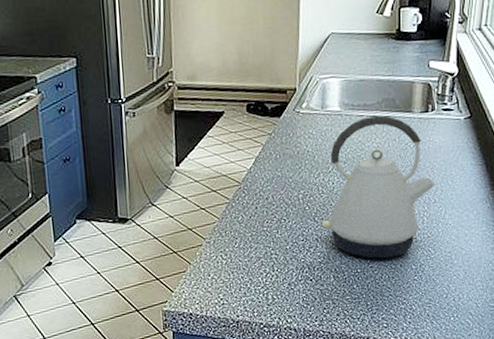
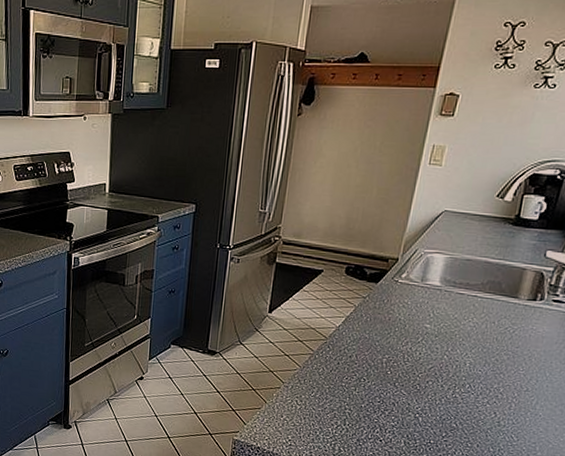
kettle: present [322,115,436,259] -> none [401,295,532,436]

